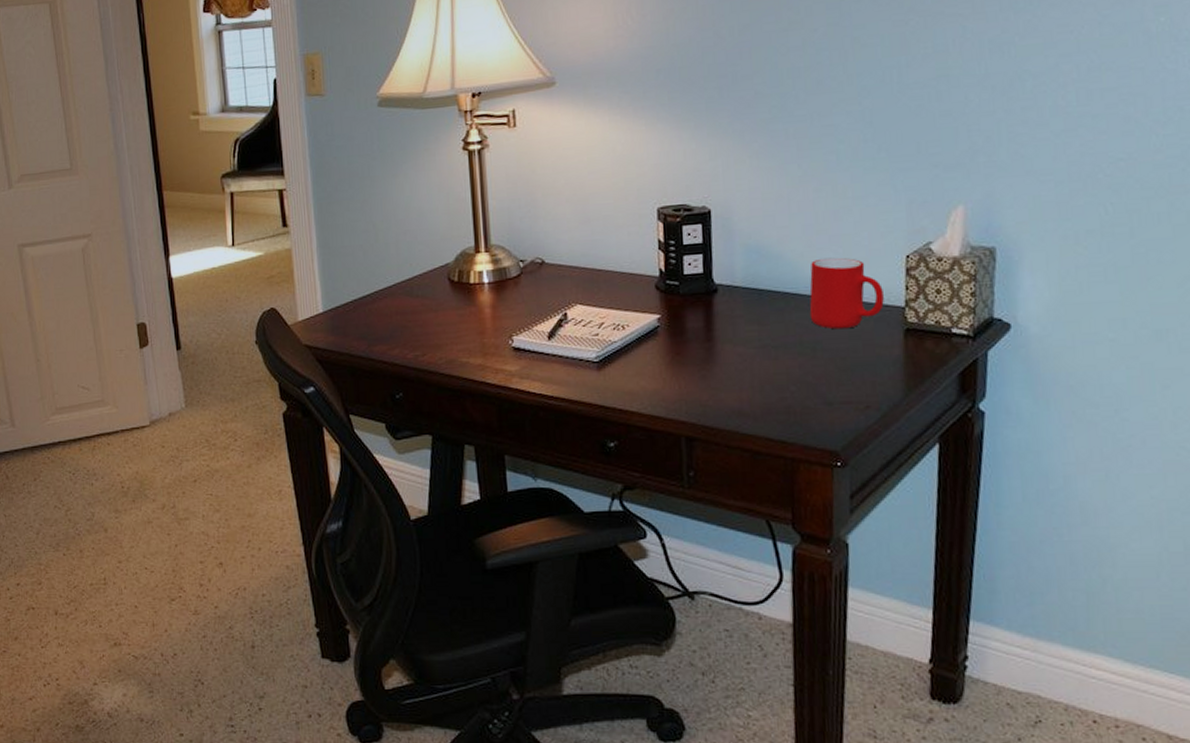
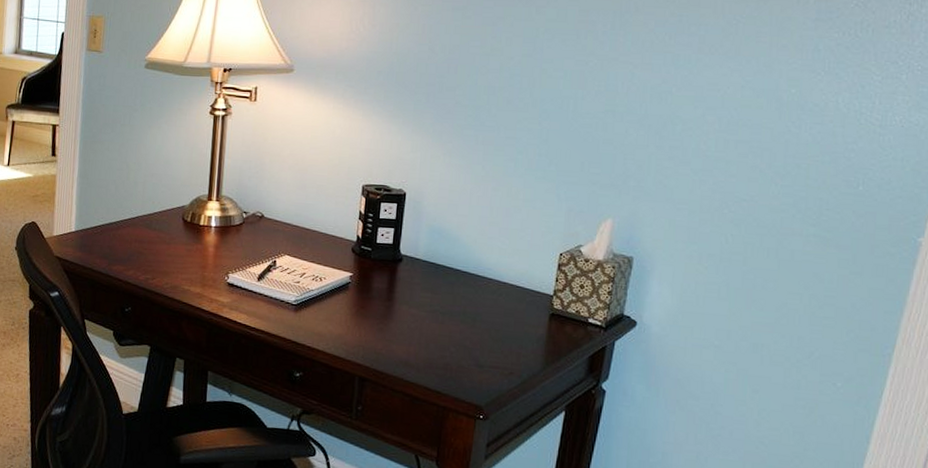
cup: present [809,257,884,330] -> none [474,246,537,307]

